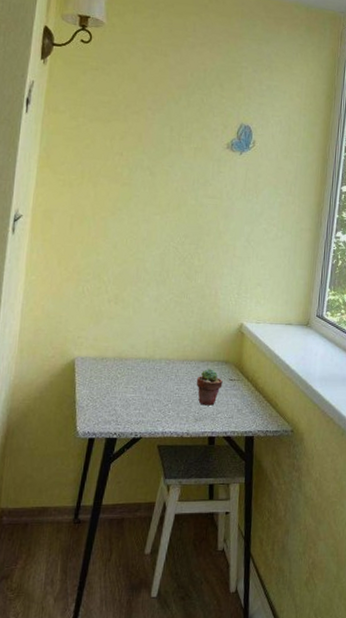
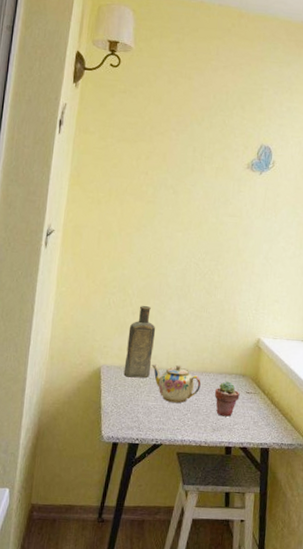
bottle: none [99,293,134,369] -> present [123,306,156,378]
teapot: none [129,353,182,394] -> present [151,364,201,404]

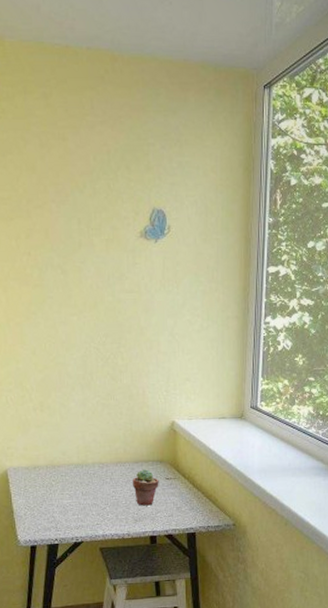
bottle: present [123,306,156,378] -> none [32,400,62,477]
teapot: present [151,364,201,404] -> none [62,458,117,498]

